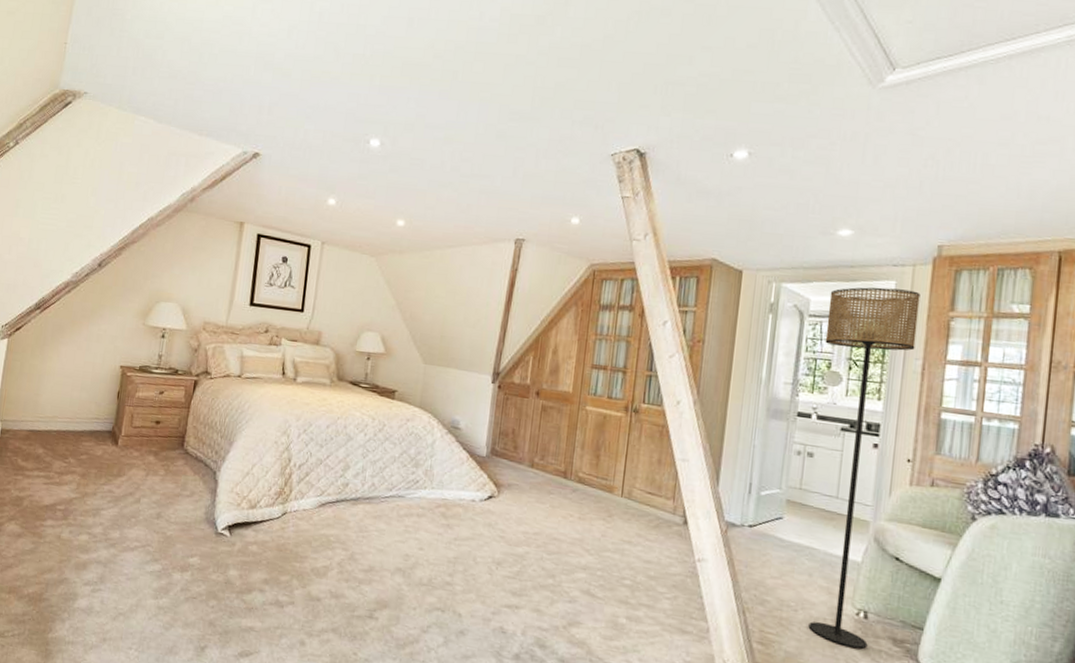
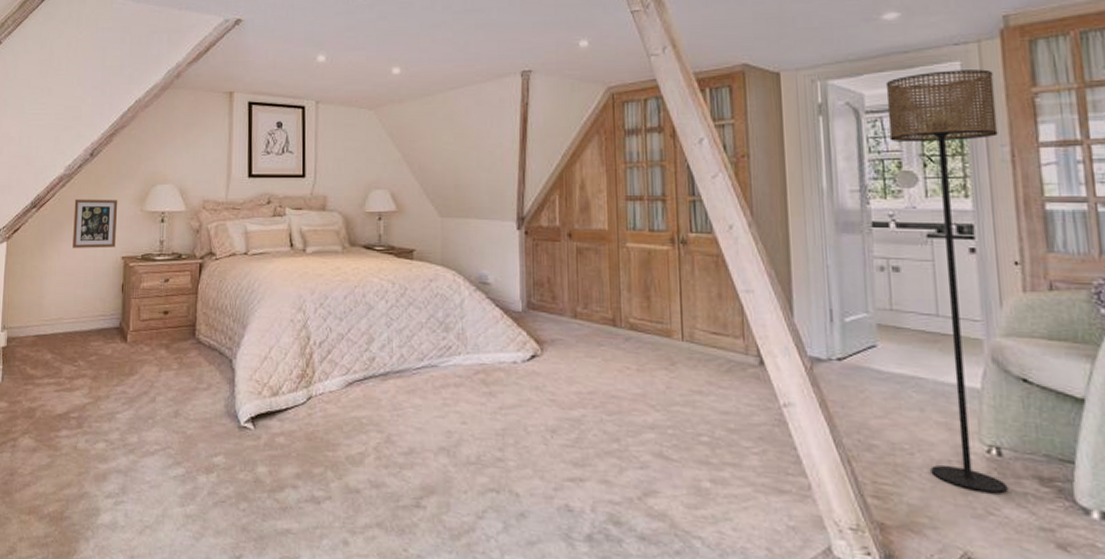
picture frame: none [73,305,122,356] -> present [72,199,118,248]

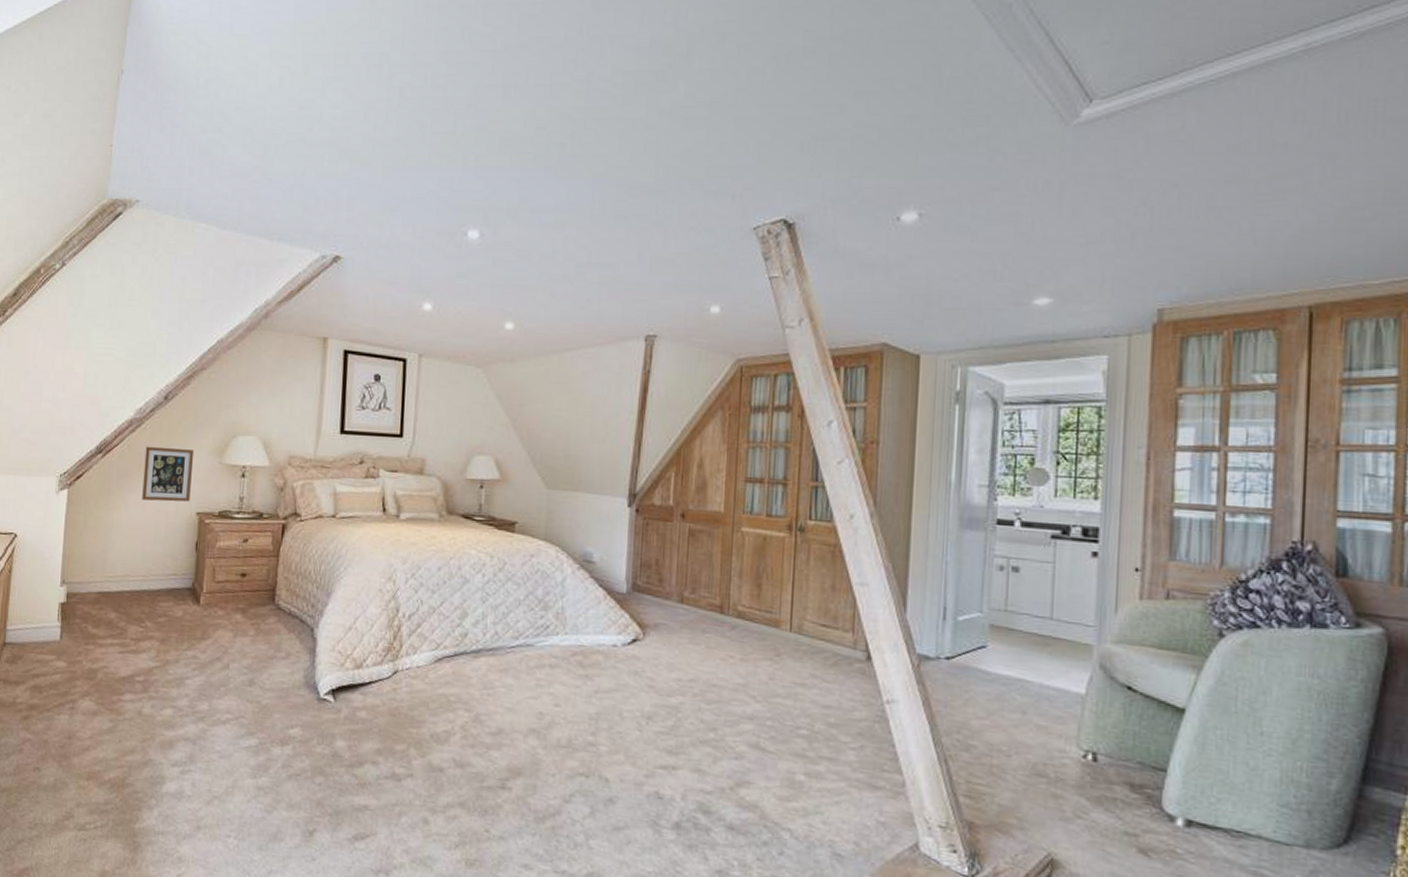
floor lamp: present [885,69,1009,494] -> none [1025,364,1139,798]

